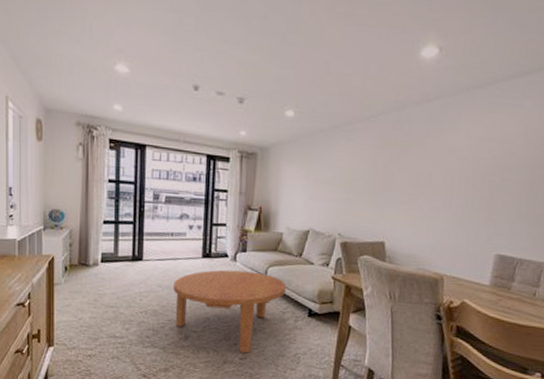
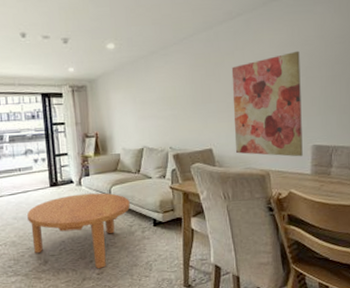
wall art: none [410,147,498,265] -> present [231,51,303,157]

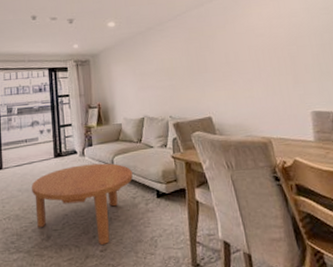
wall art: present [231,51,303,157] -> none [224,22,304,124]

